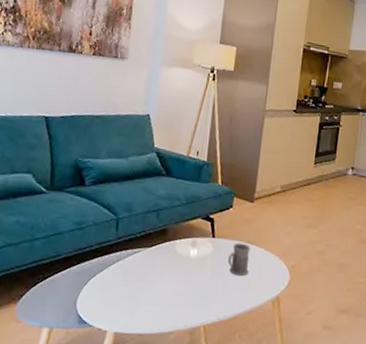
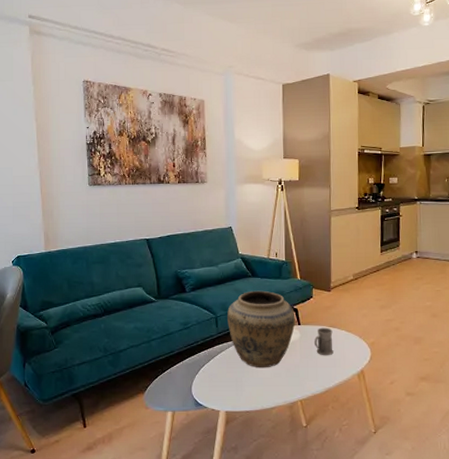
vase: none [130,192,211,285] -> present [227,290,296,368]

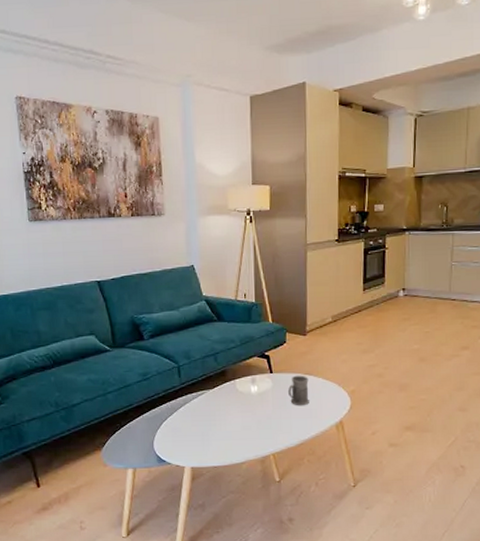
vase: present [227,290,296,368] -> none [191,336,267,421]

